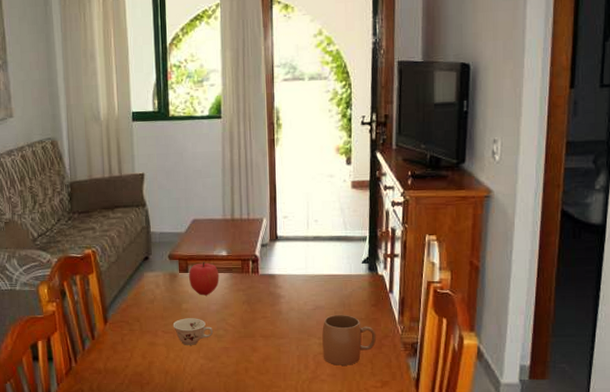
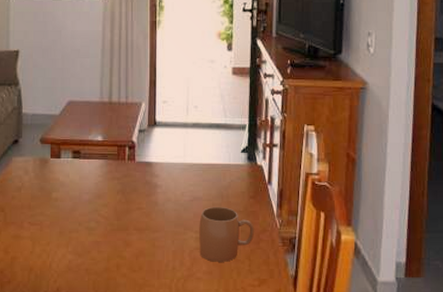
teacup: present [173,318,214,345] -> none [40,208,85,239]
fruit: present [188,261,219,296] -> none [60,146,93,184]

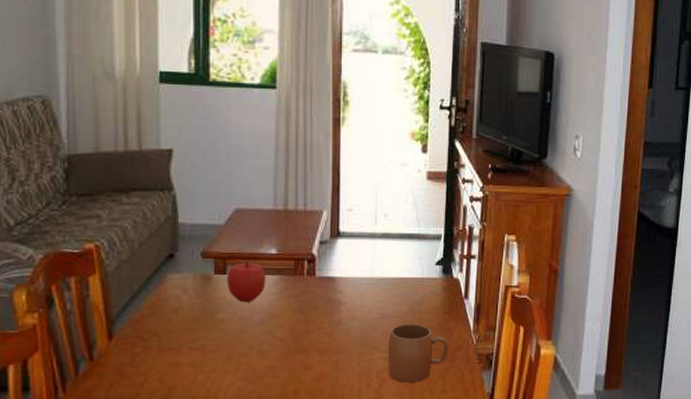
fruit: none [60,146,93,184] -> present [226,261,266,303]

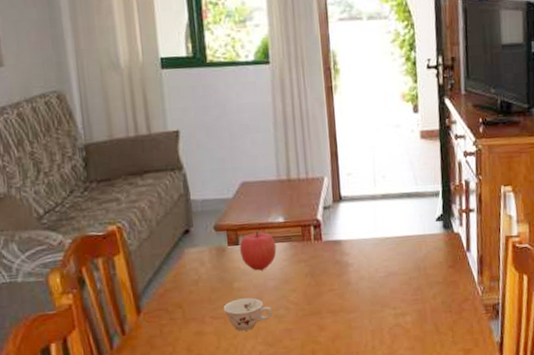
teacup: none [203,330,256,365] -> present [223,297,273,331]
mug: present [387,323,449,383] -> none [396,279,456,337]

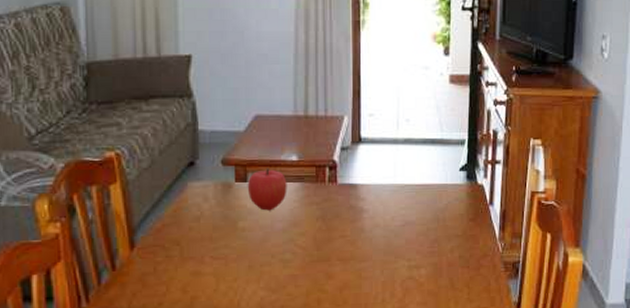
teacup: present [223,297,273,331] -> none [225,239,278,274]

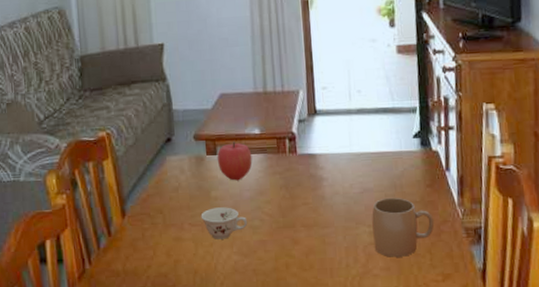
teacup: none [225,239,278,274] -> present [201,207,248,240]
mug: none [411,230,475,292] -> present [371,197,435,257]

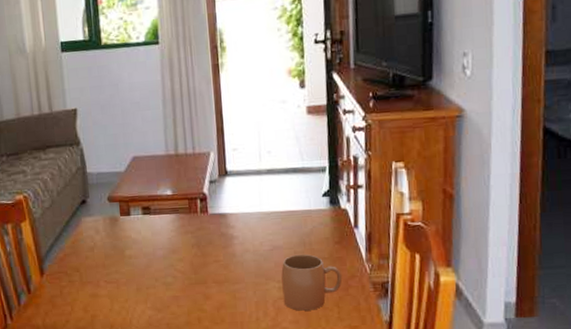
teacup: present [201,207,248,240] -> none [116,265,161,296]
fruit: present [217,141,253,181] -> none [130,202,165,240]

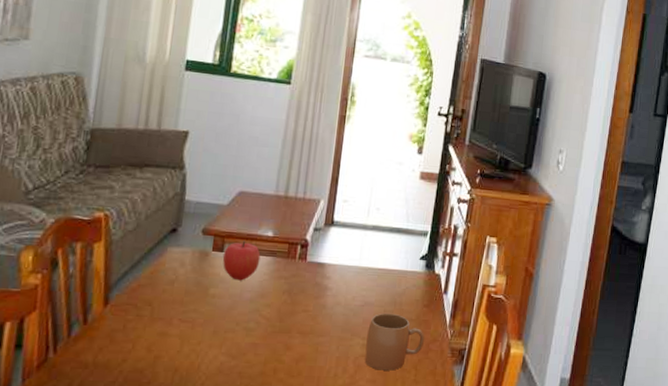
fruit: none [130,202,165,240] -> present [222,241,261,281]

